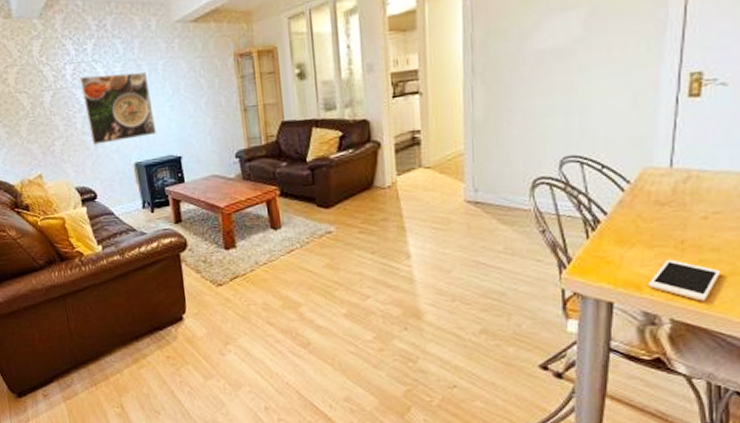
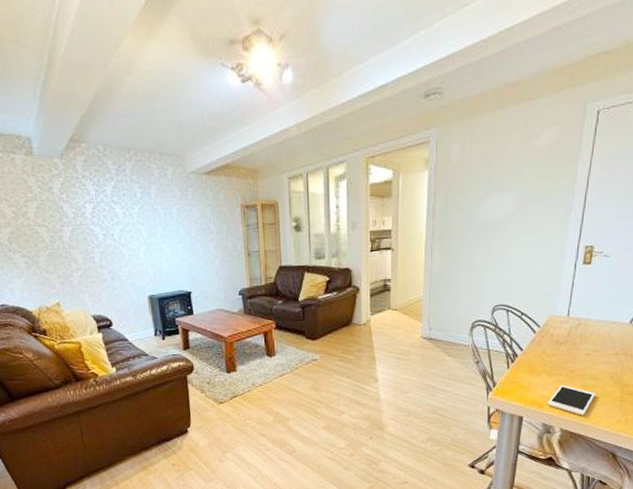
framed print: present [79,72,156,145] -> none [98,215,169,278]

